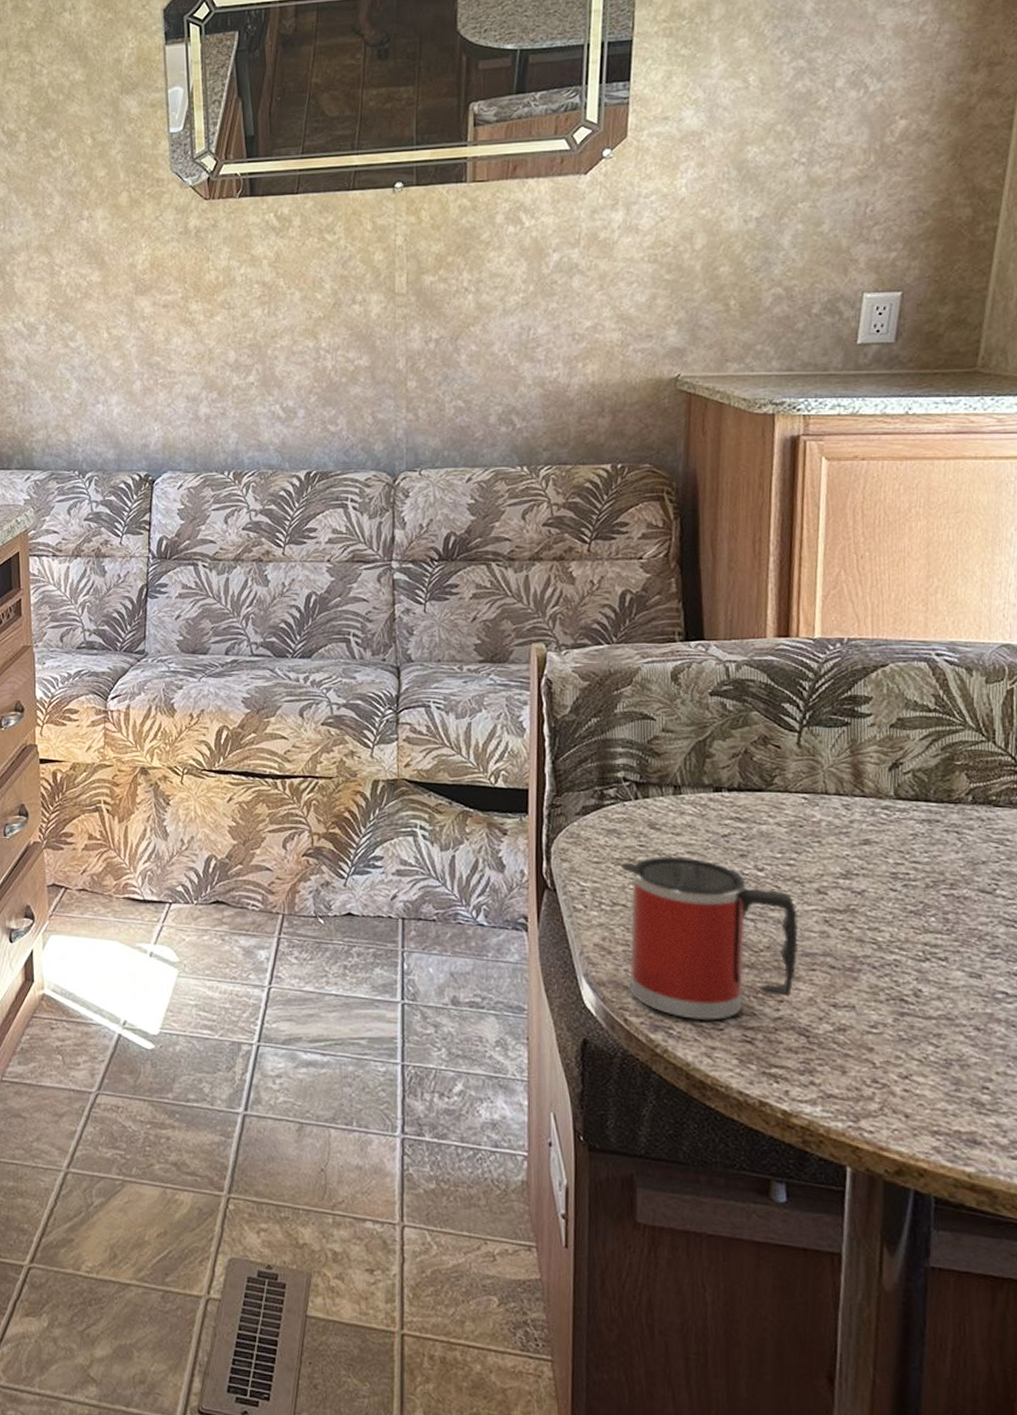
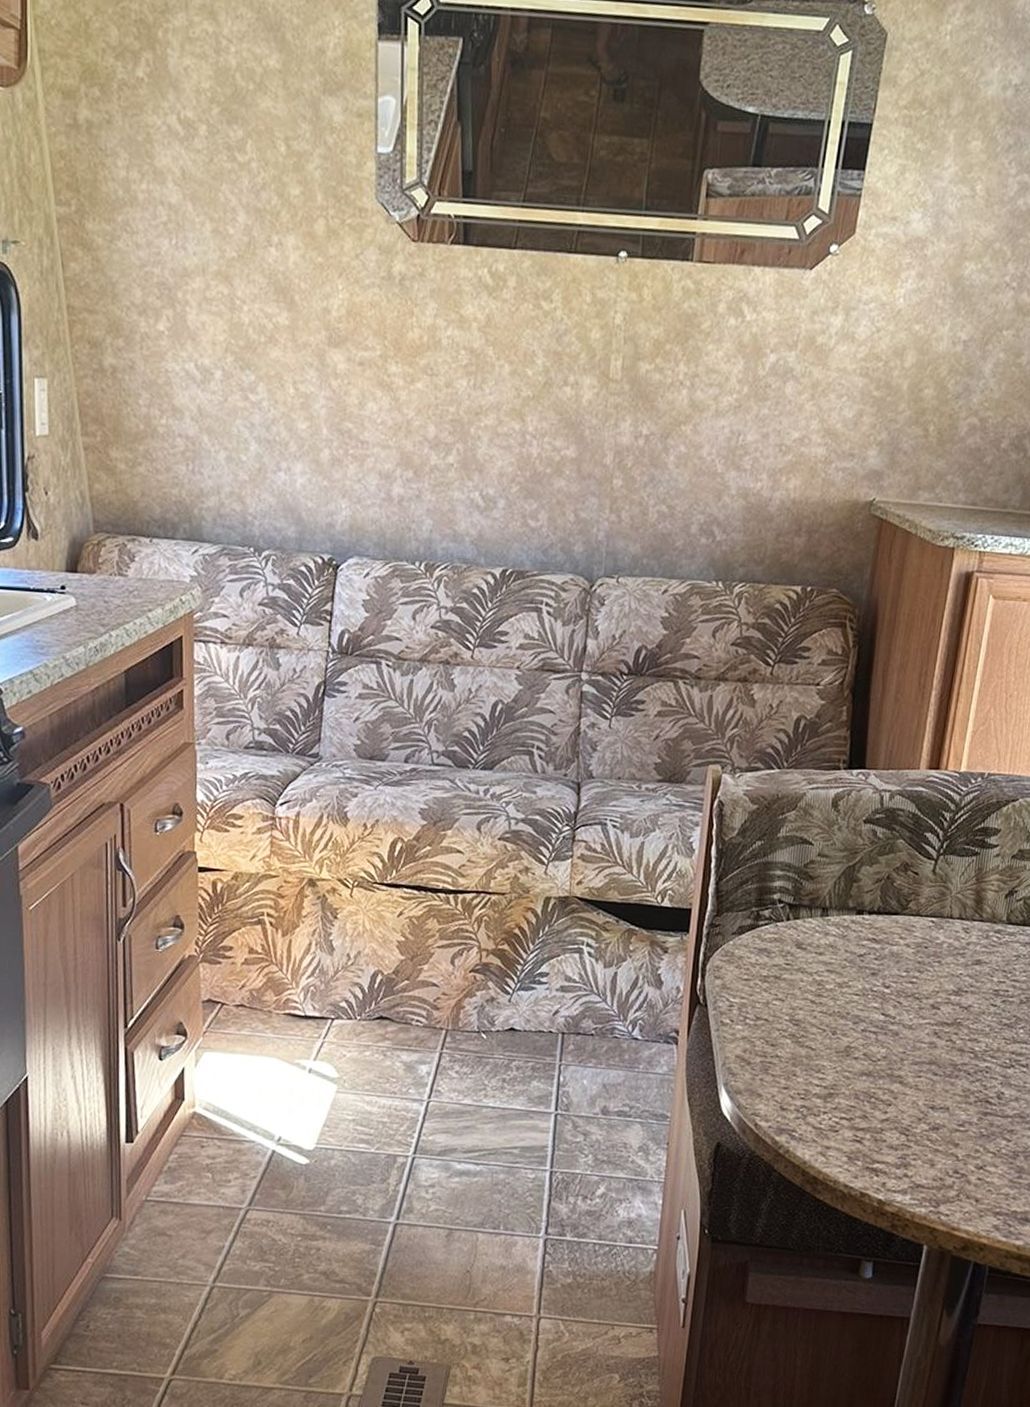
mug: present [621,855,799,1020] -> none [763,973,913,1123]

